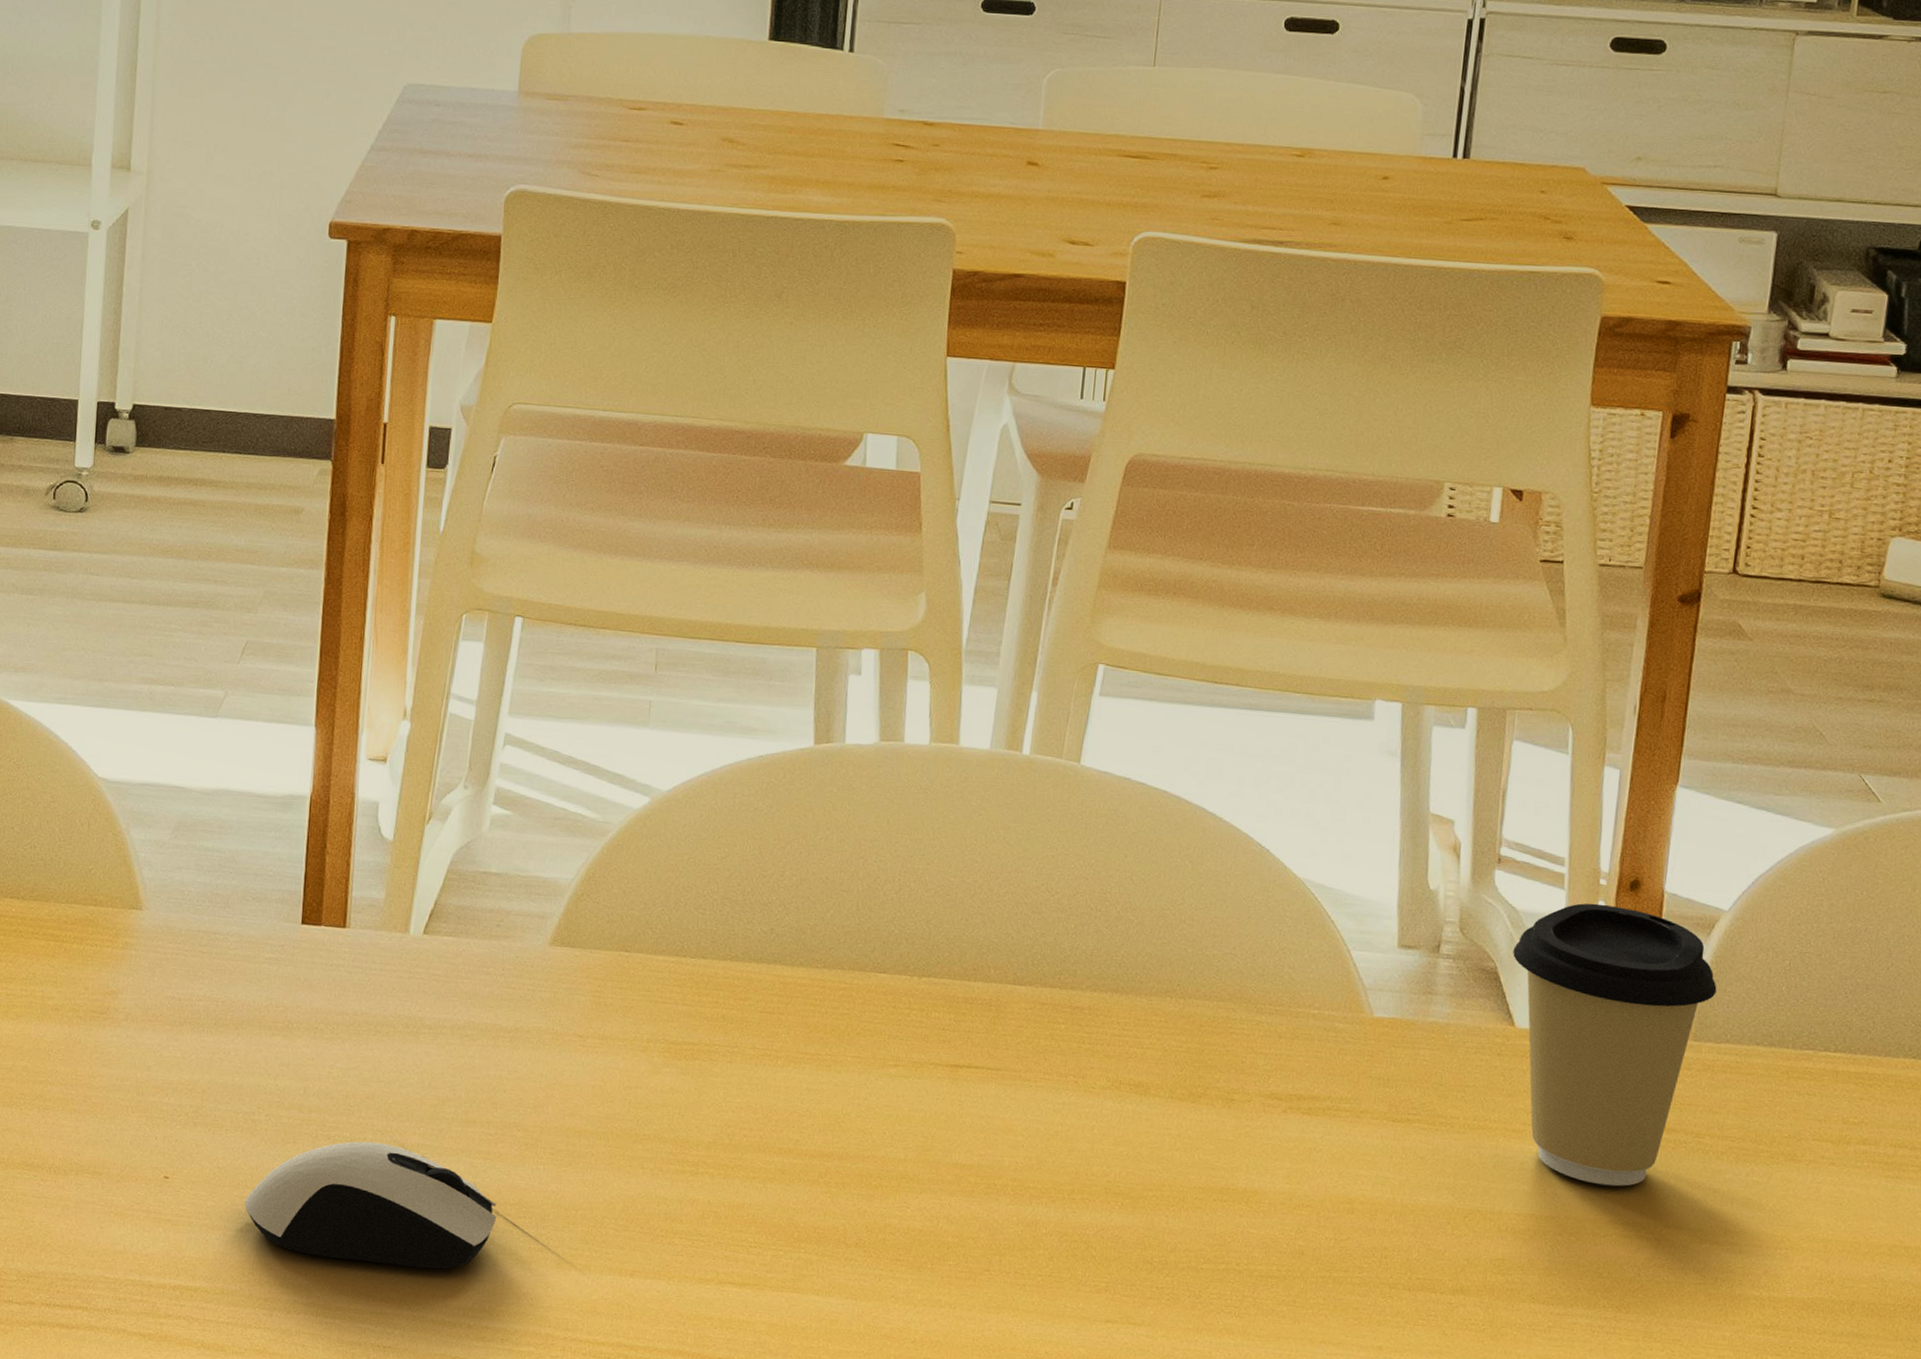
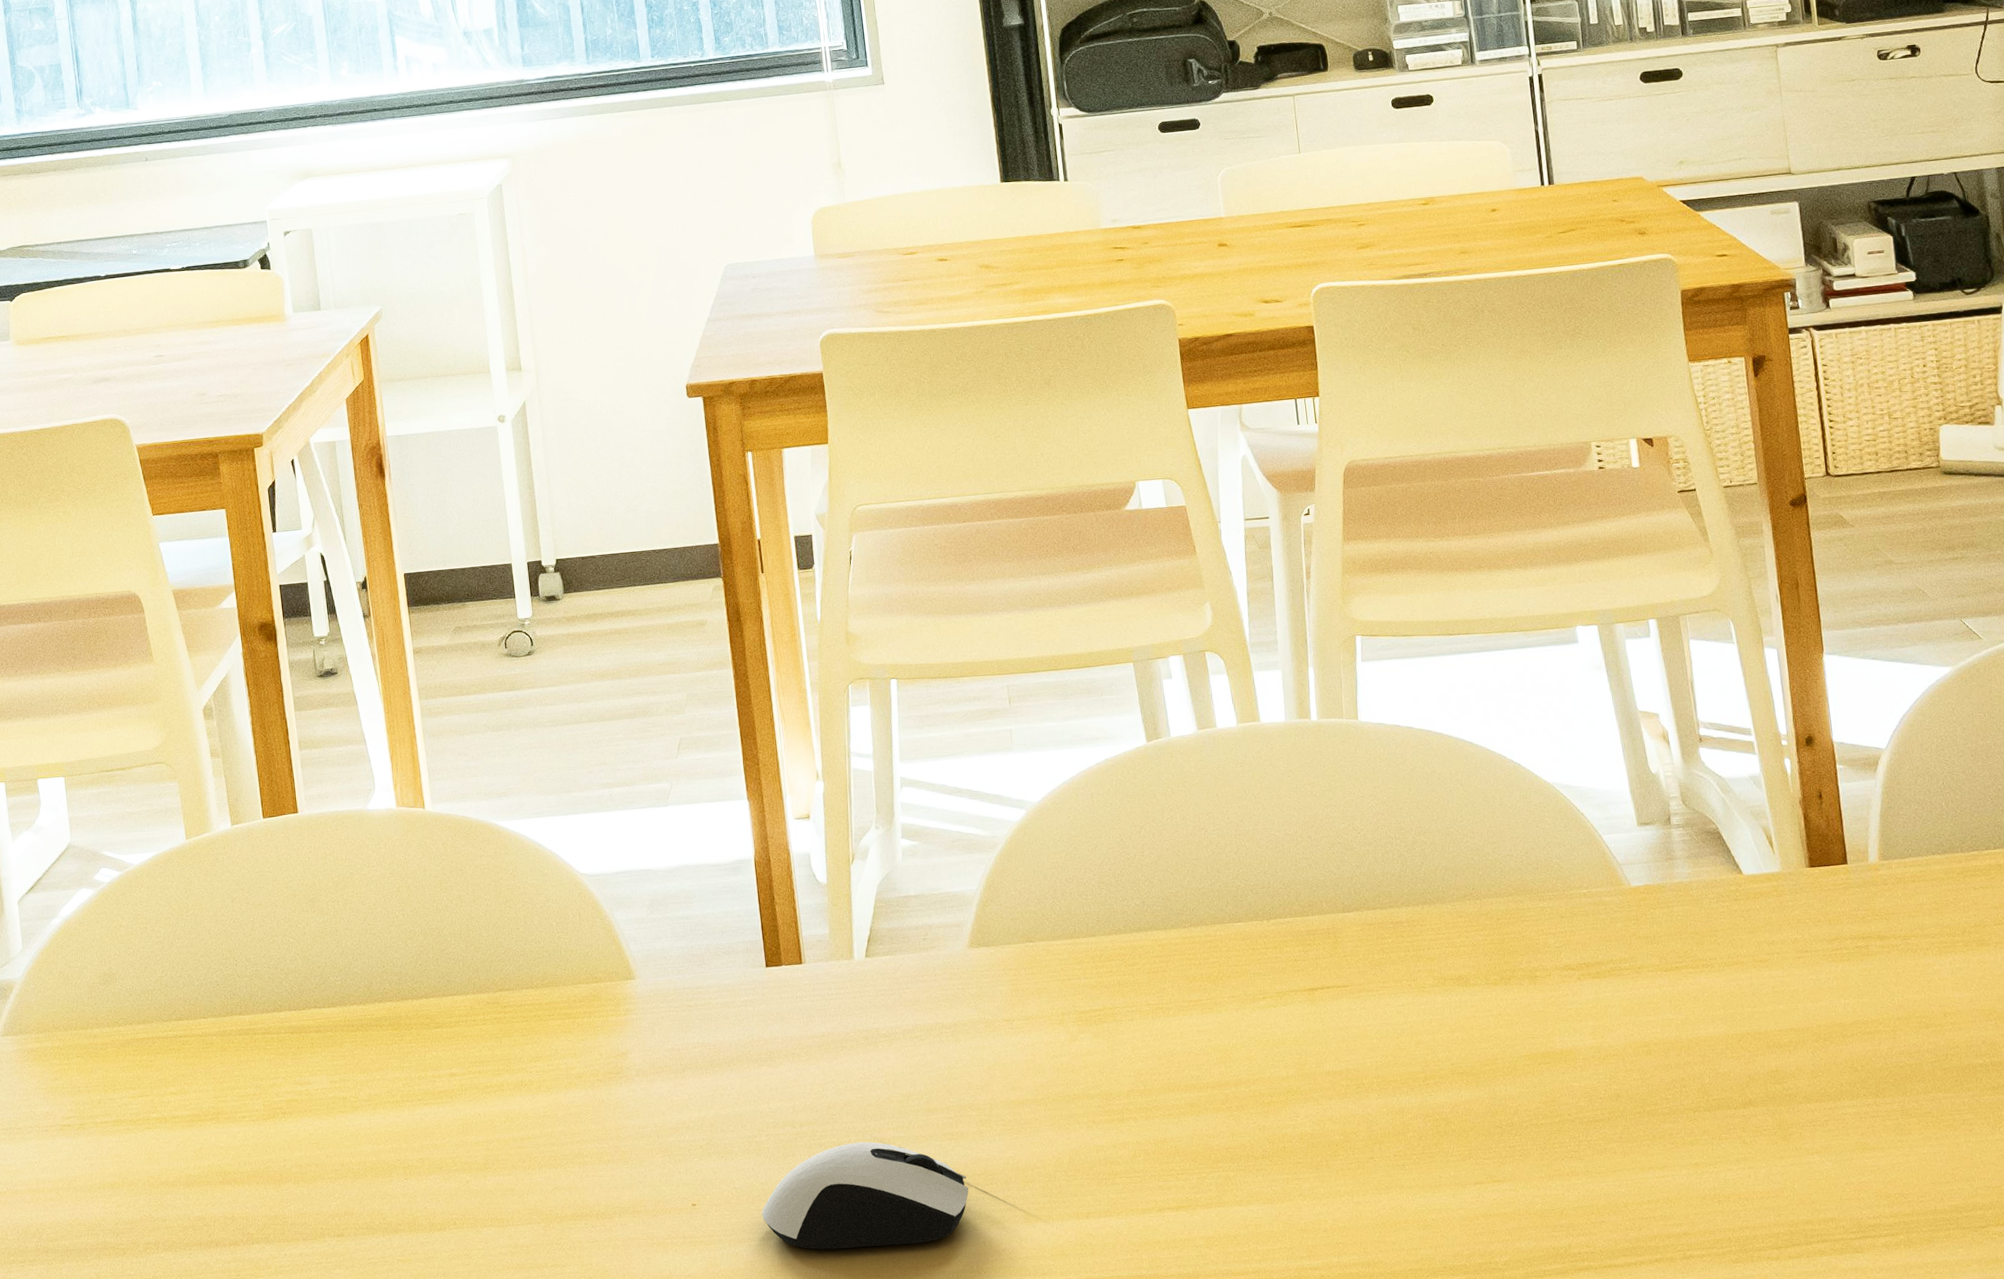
coffee cup: present [1513,903,1717,1187] -> none [1727,760,1892,994]

